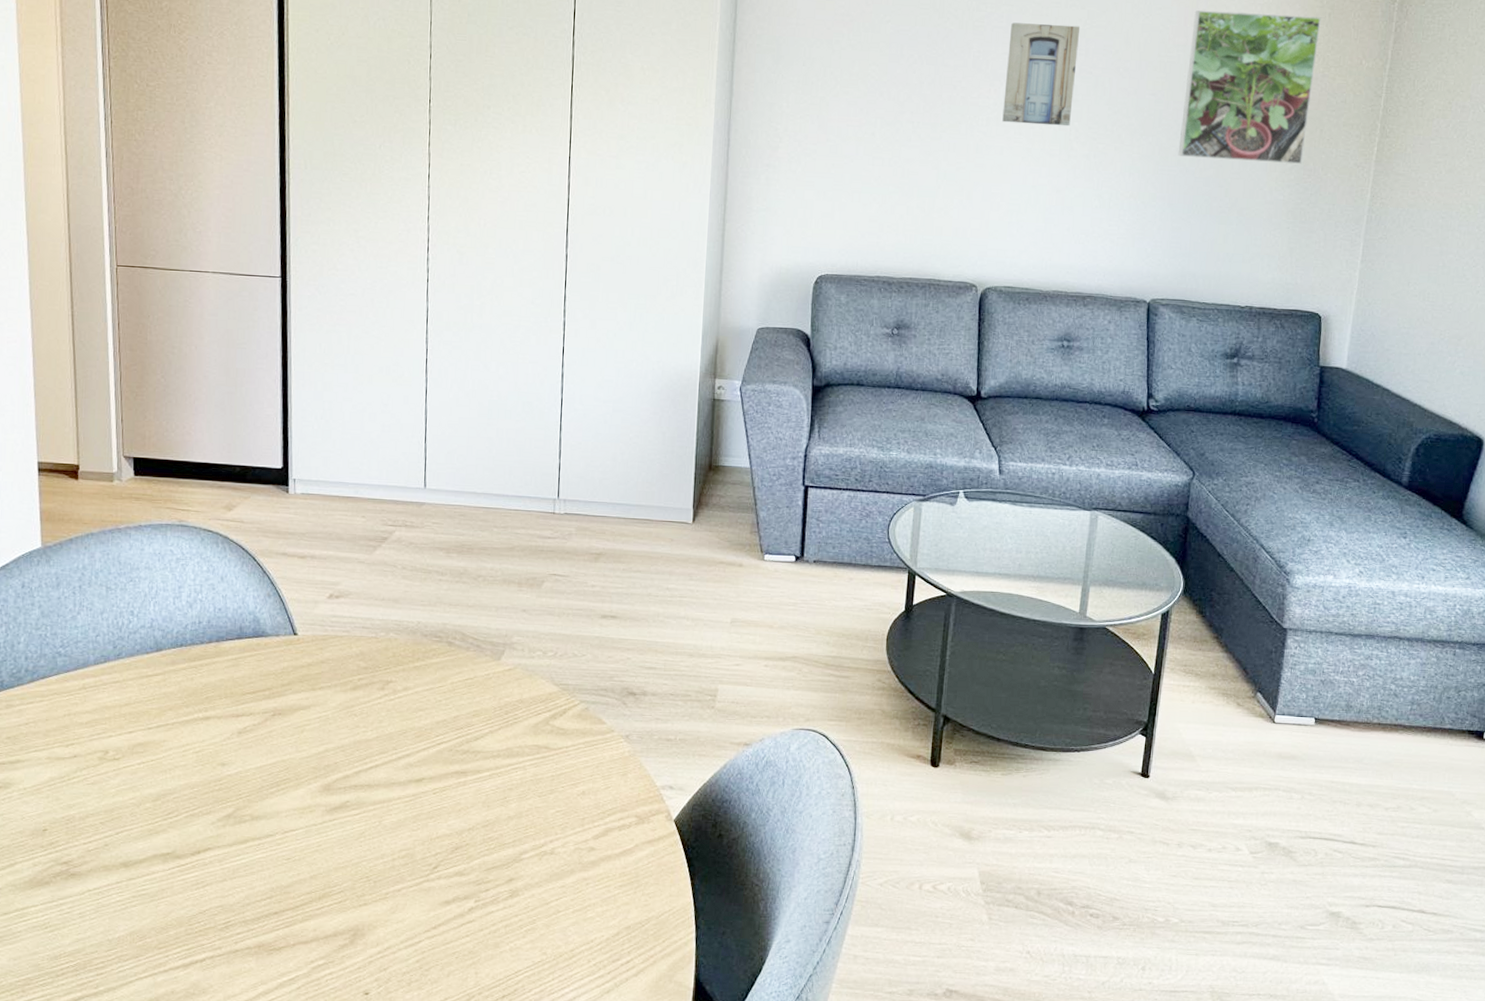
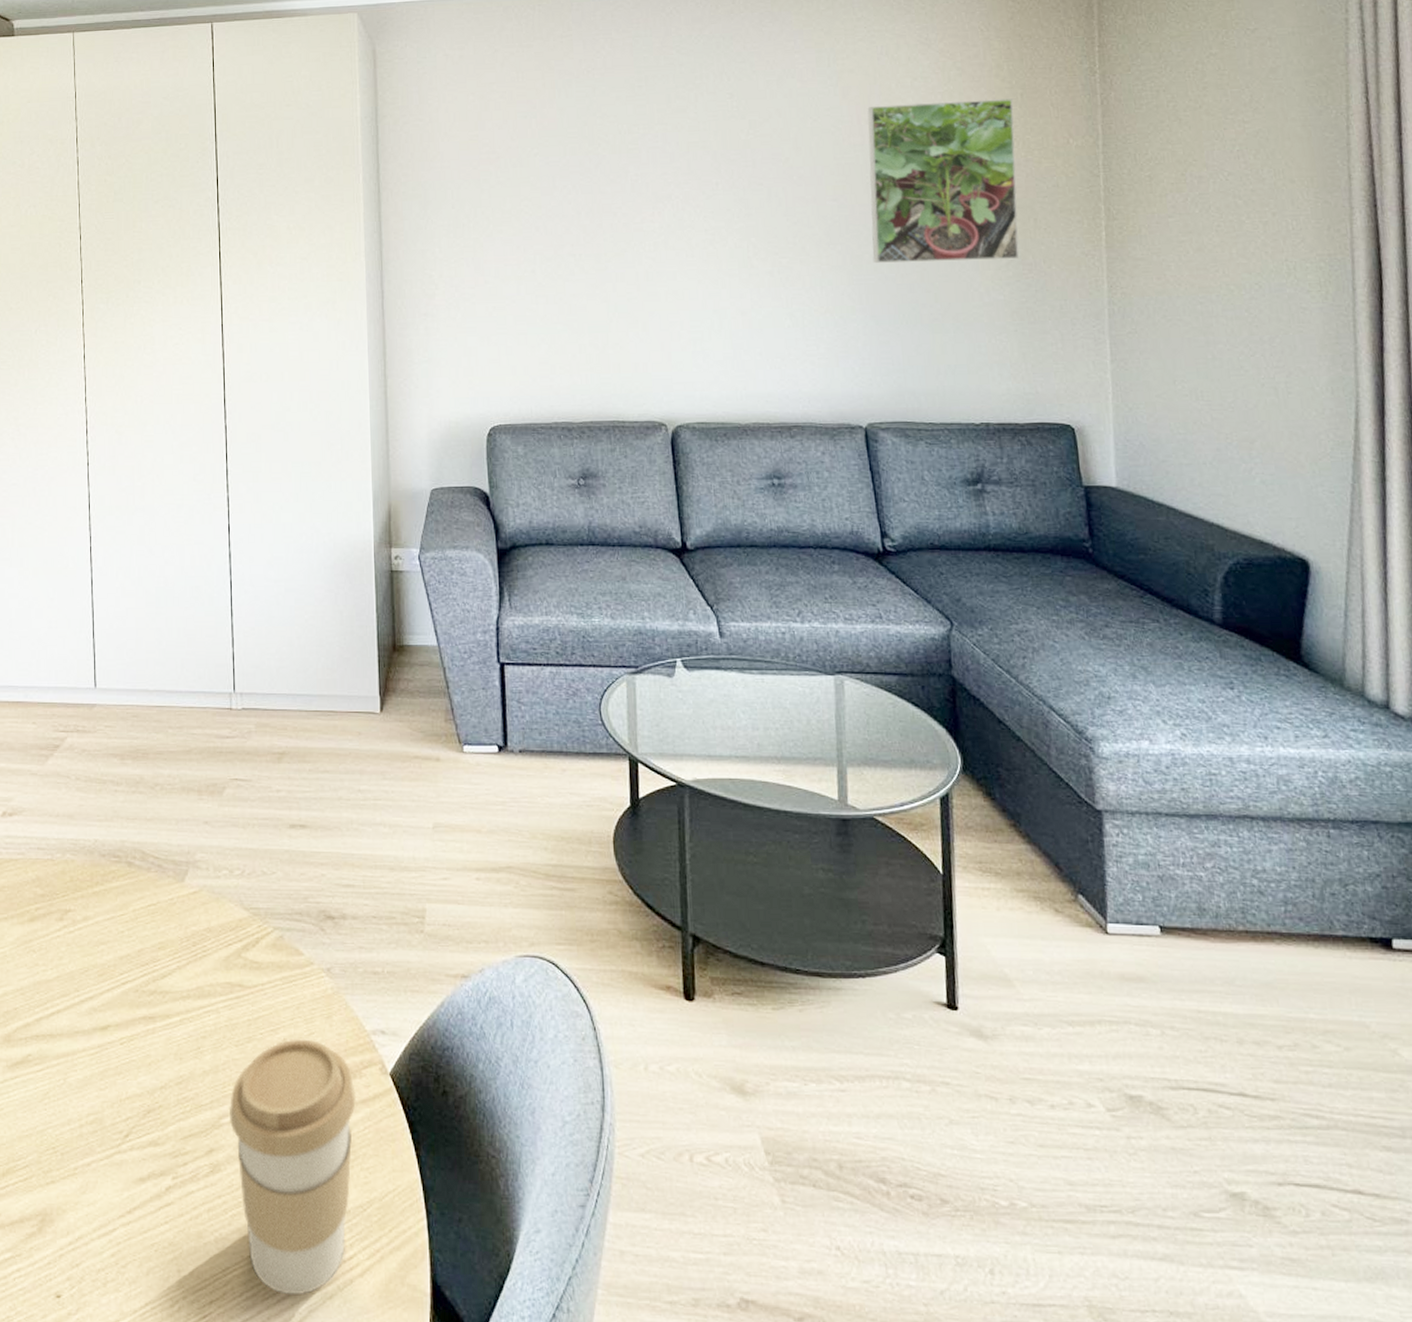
coffee cup: none [529,792,644,991] -> present [228,1040,357,1296]
wall art: present [1002,22,1081,127] -> none [667,137,747,246]

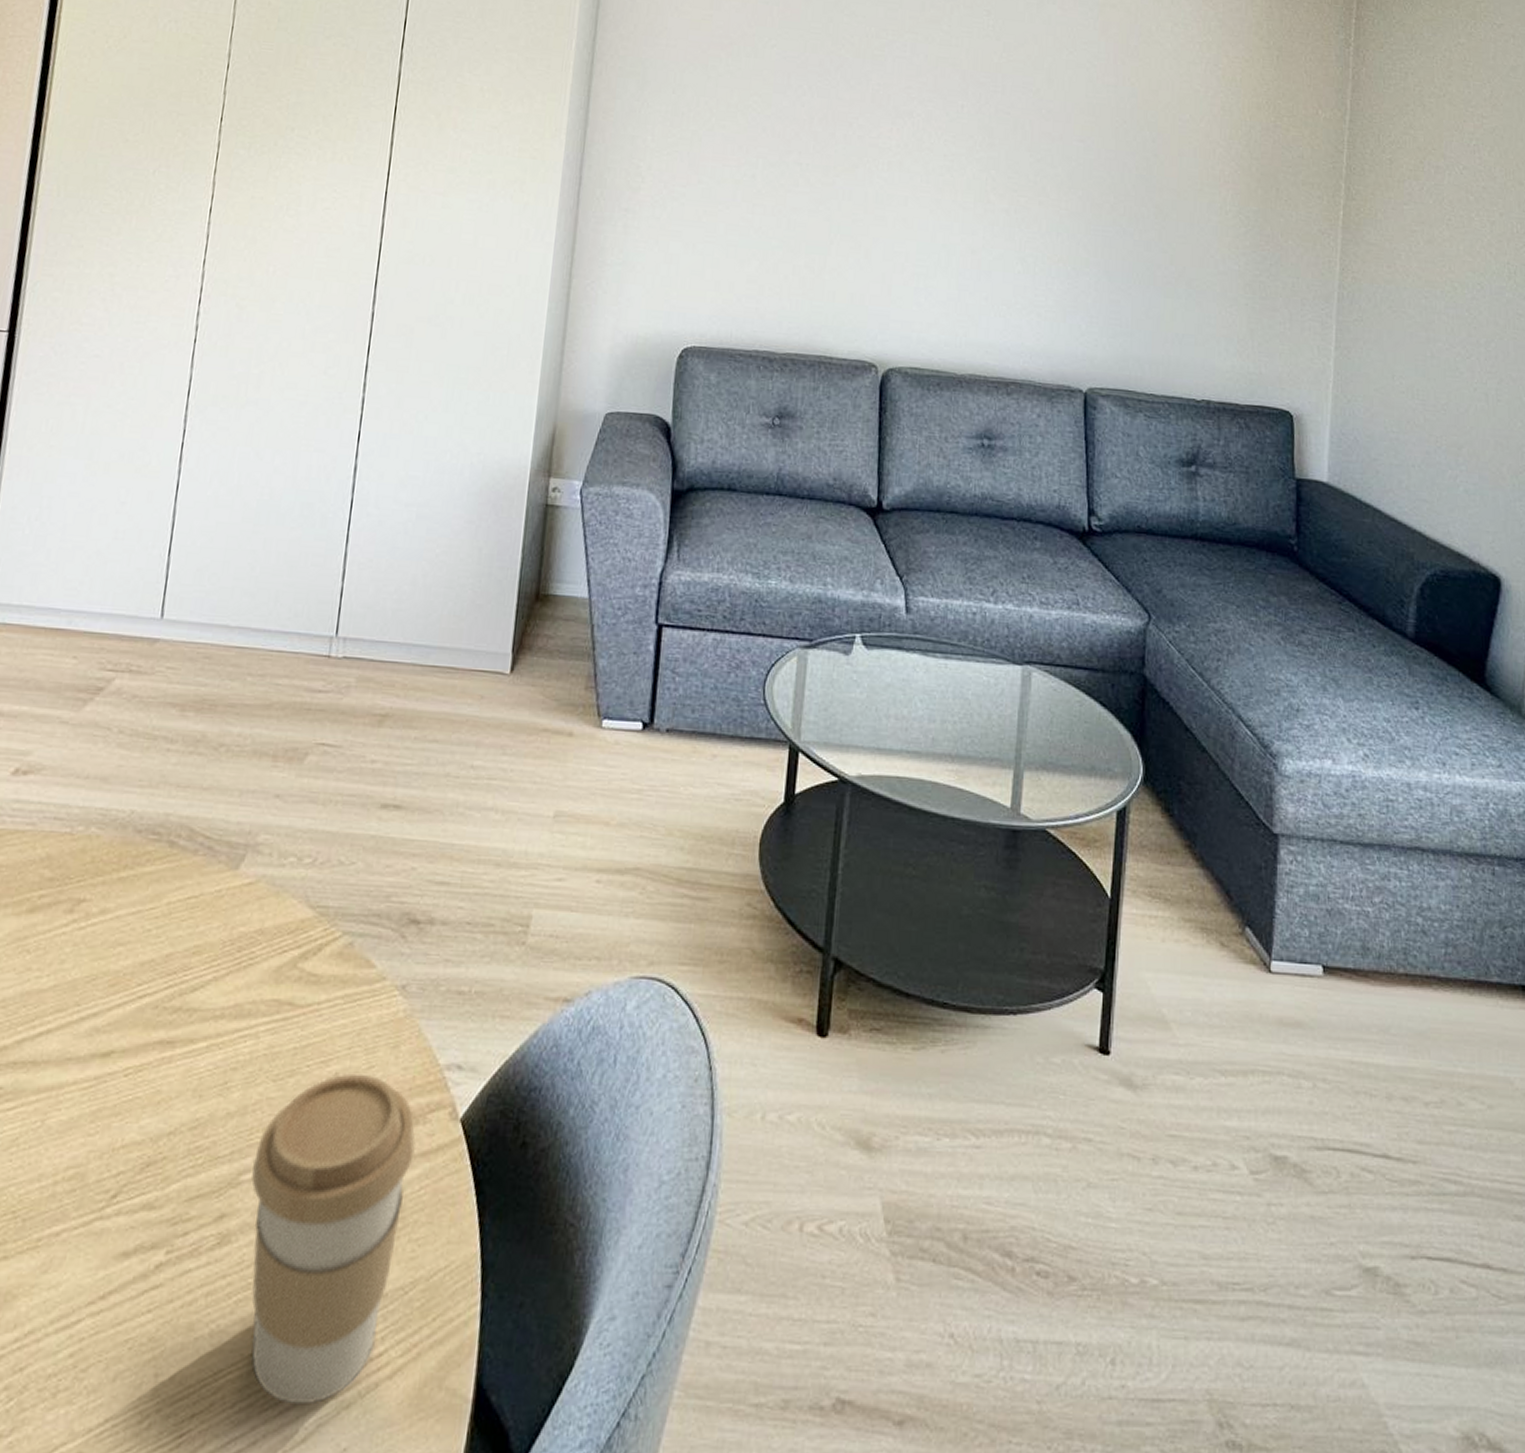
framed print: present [867,99,1019,263] -> none [1113,46,1269,228]

